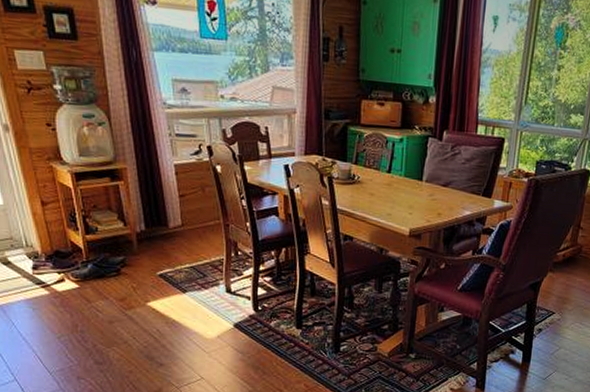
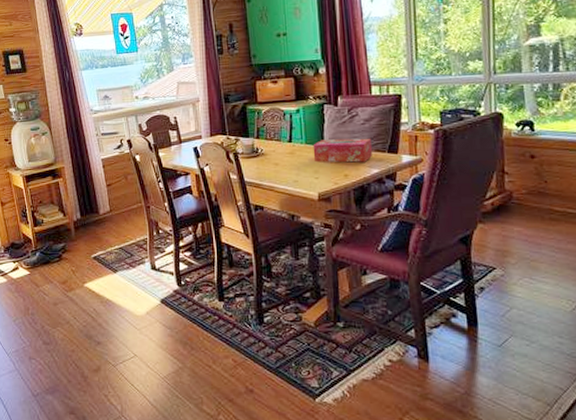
tissue box: none [410,174,468,203] -> present [312,138,372,163]

